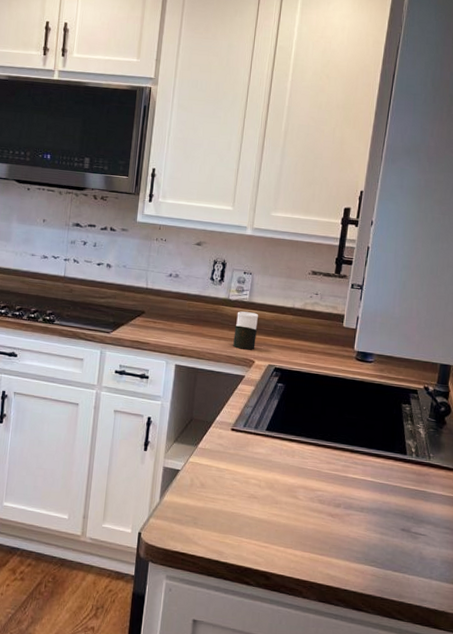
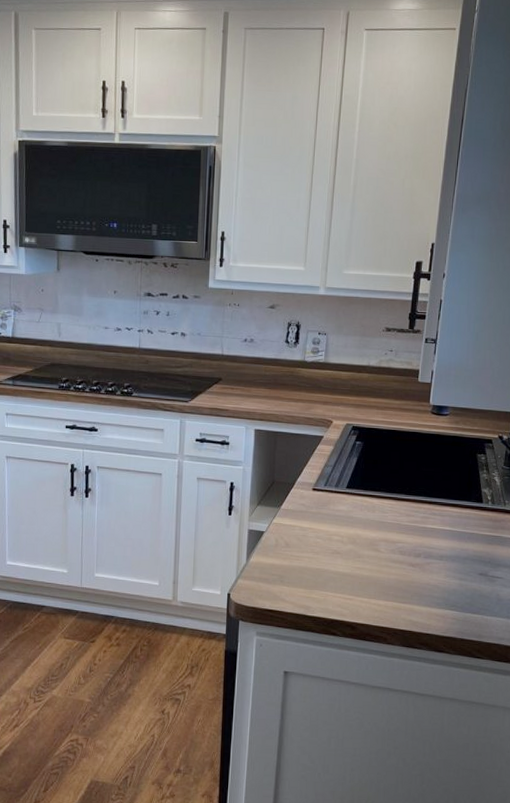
cup: present [233,311,259,350] -> none [311,372,335,411]

